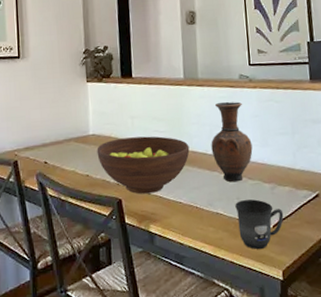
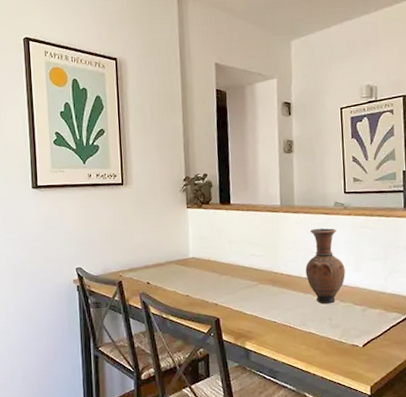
fruit bowl: present [97,136,190,194] -> none [196,259,285,314]
mug: present [235,199,284,250] -> none [327,320,374,367]

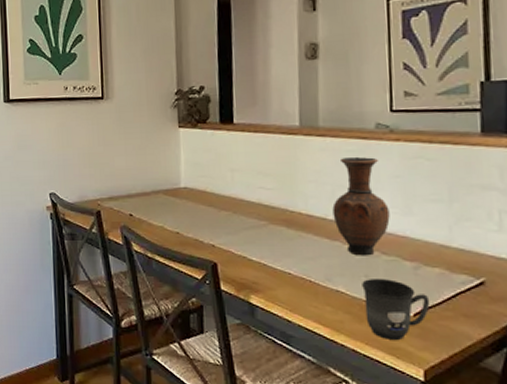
mug: none [327,320,374,367] -> present [362,278,430,341]

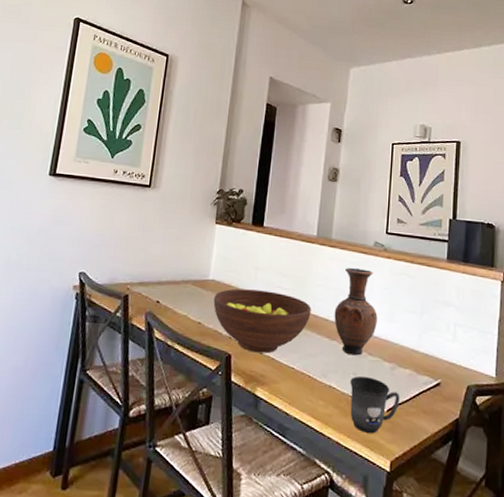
fruit bowl: none [189,193,304,260] -> present [213,288,311,354]

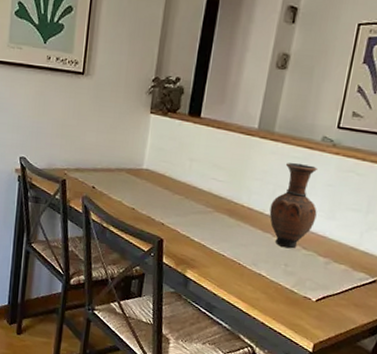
fruit bowl: present [213,288,311,354] -> none [146,178,246,241]
mug: present [350,376,400,434] -> none [277,267,332,319]

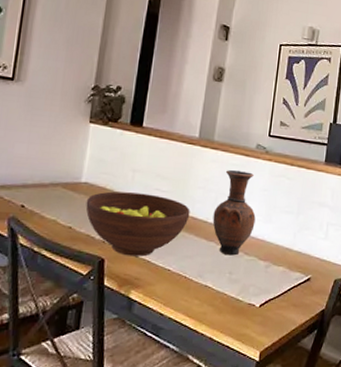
fruit bowl: none [146,178,246,241] -> present [85,191,190,257]

